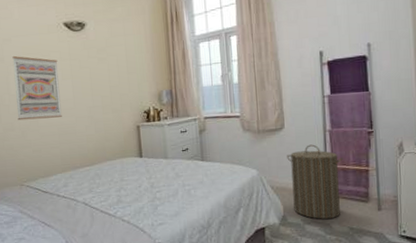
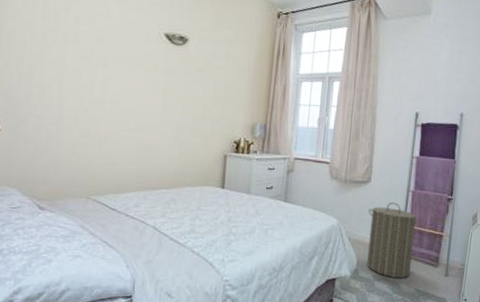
wall art: present [12,55,62,121] -> none [96,57,152,132]

